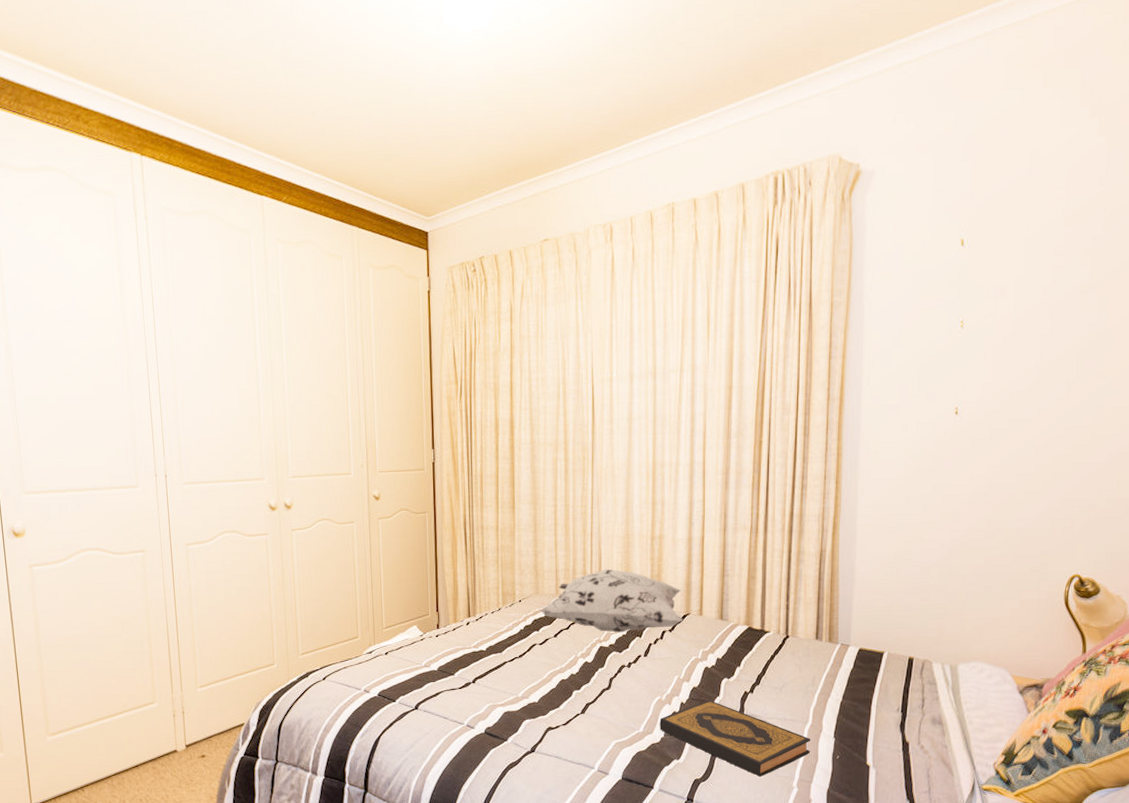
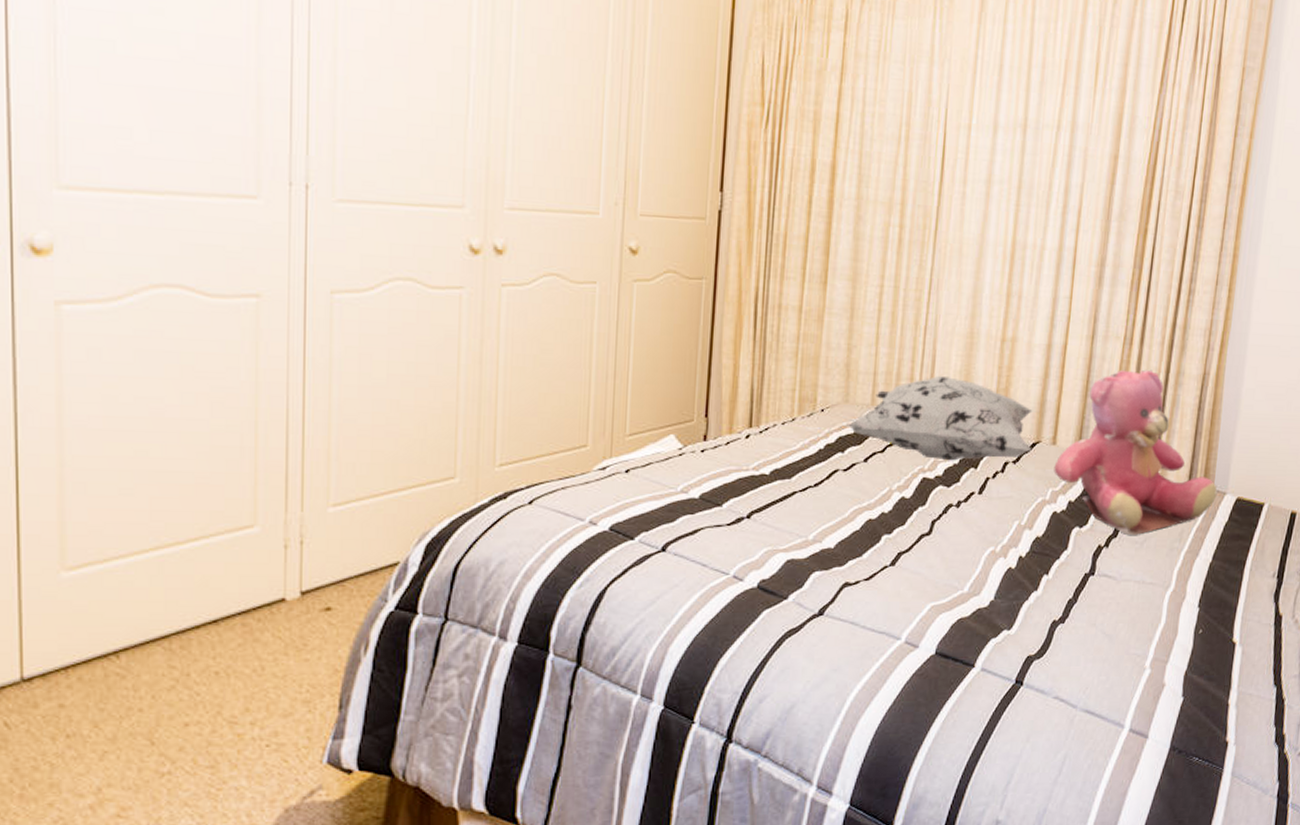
hardback book: present [660,700,811,777] -> none [989,554,1172,654]
teddy bear: none [703,551,842,682] -> present [1054,369,1218,535]

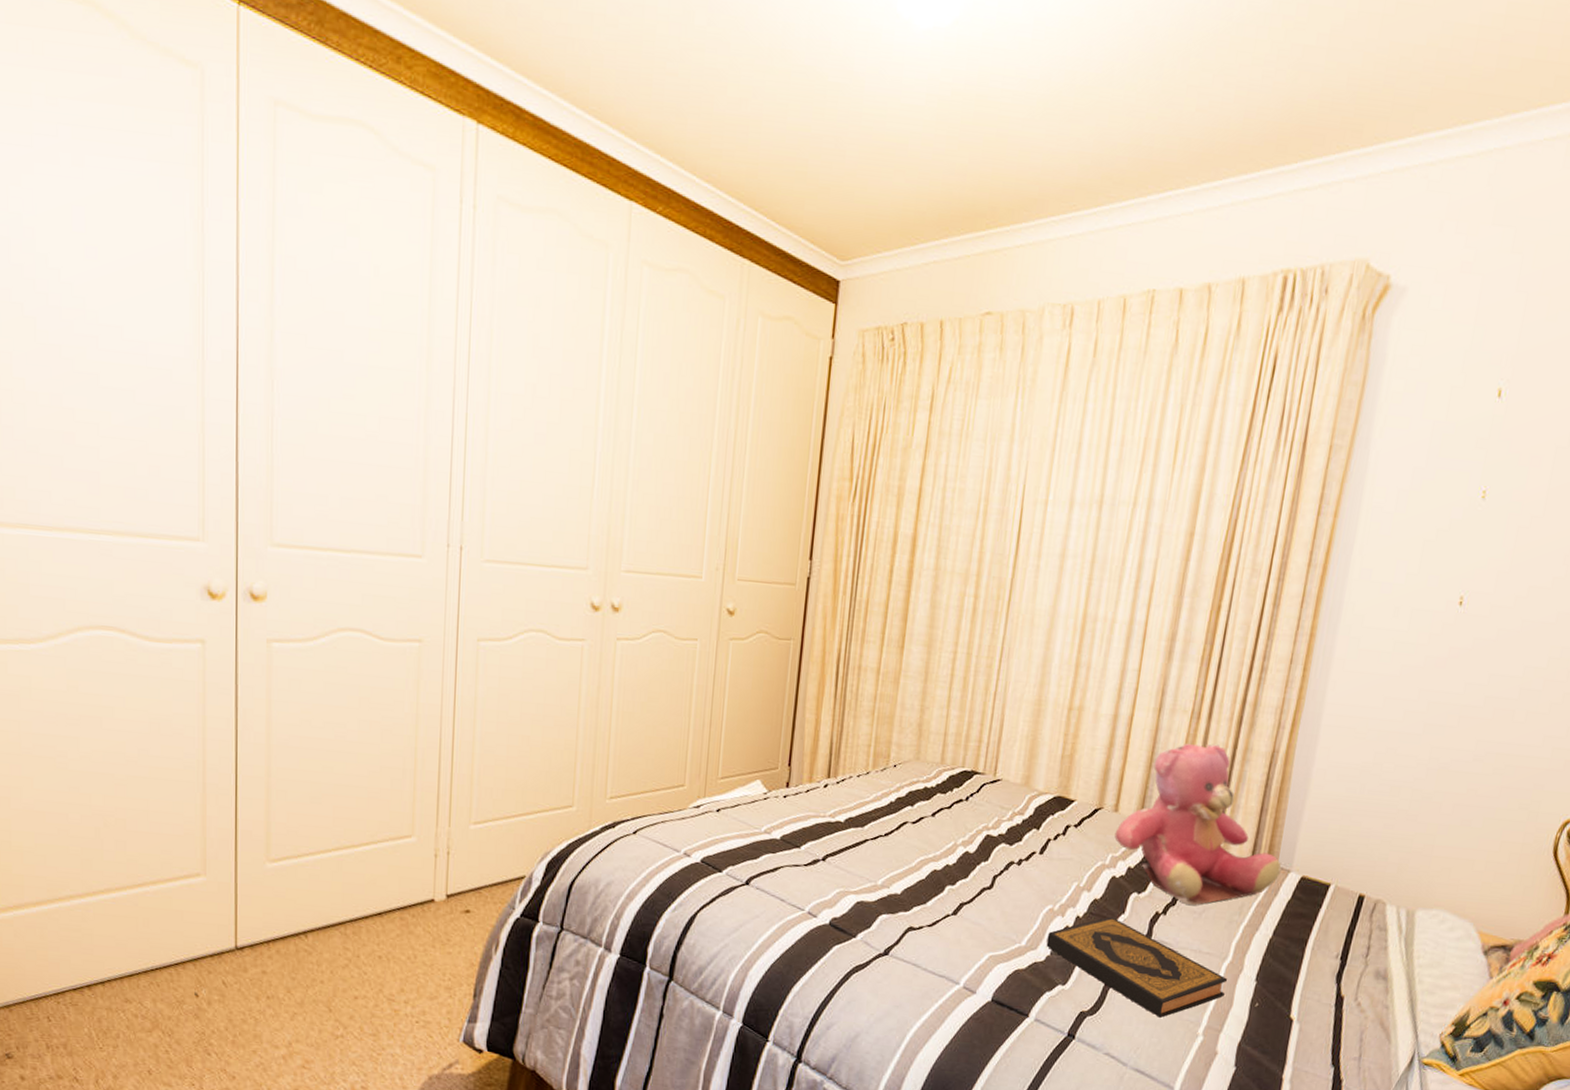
decorative pillow: present [845,375,1033,461] -> none [915,739,1097,822]
hardback book: none [989,554,1172,654] -> present [1046,917,1228,1018]

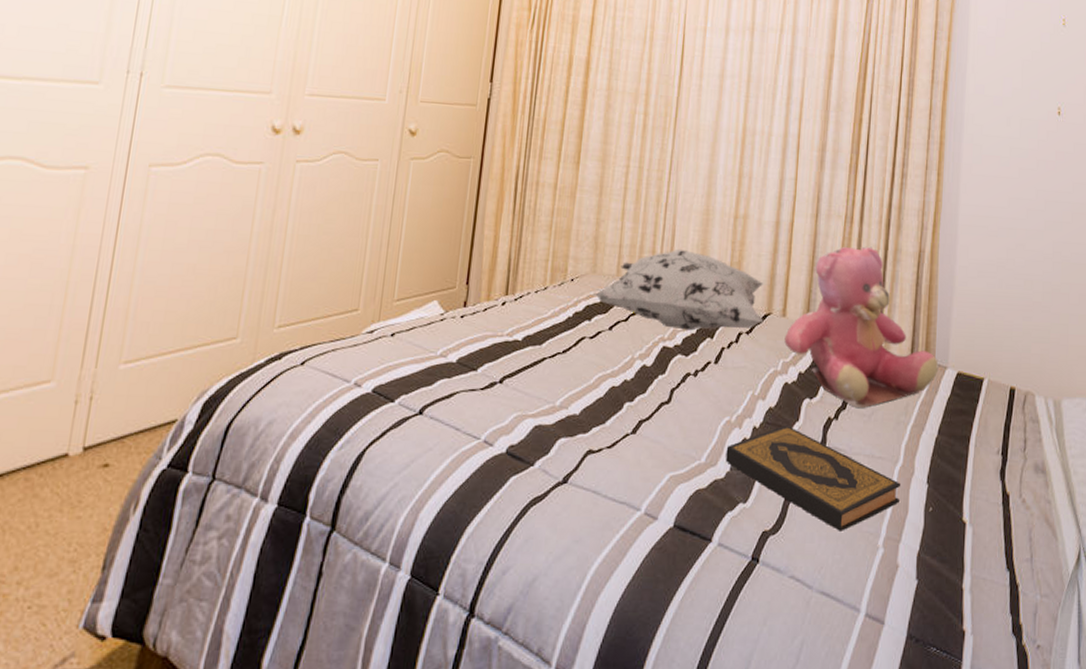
decorative pillow: none [915,739,1097,822] -> present [592,248,764,331]

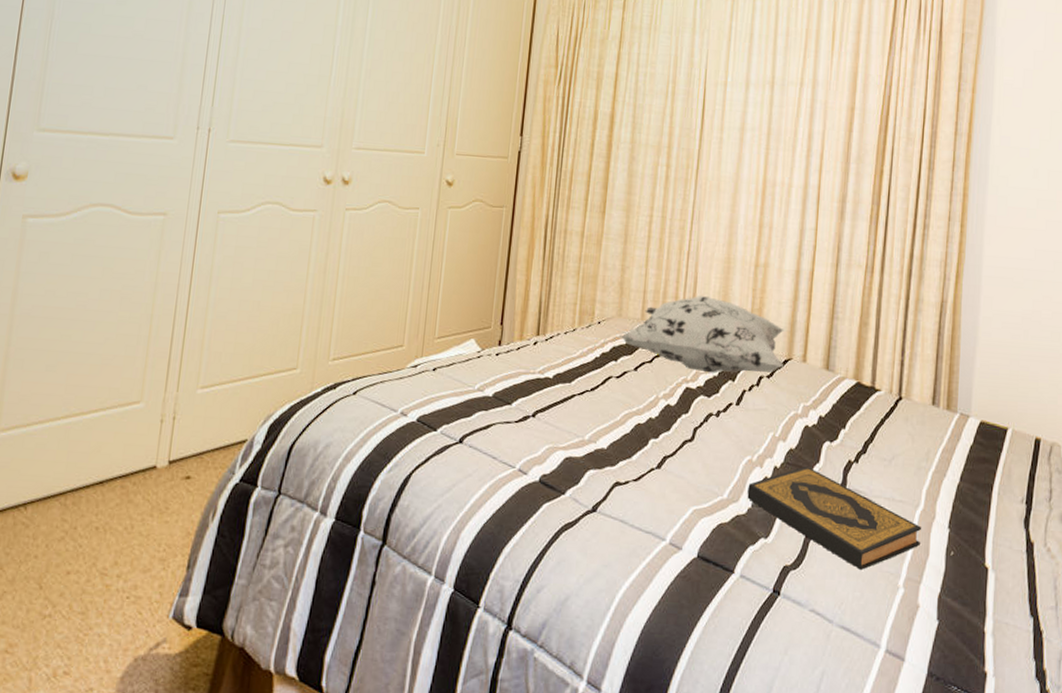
teddy bear: present [784,246,939,408] -> none [805,295,961,452]

